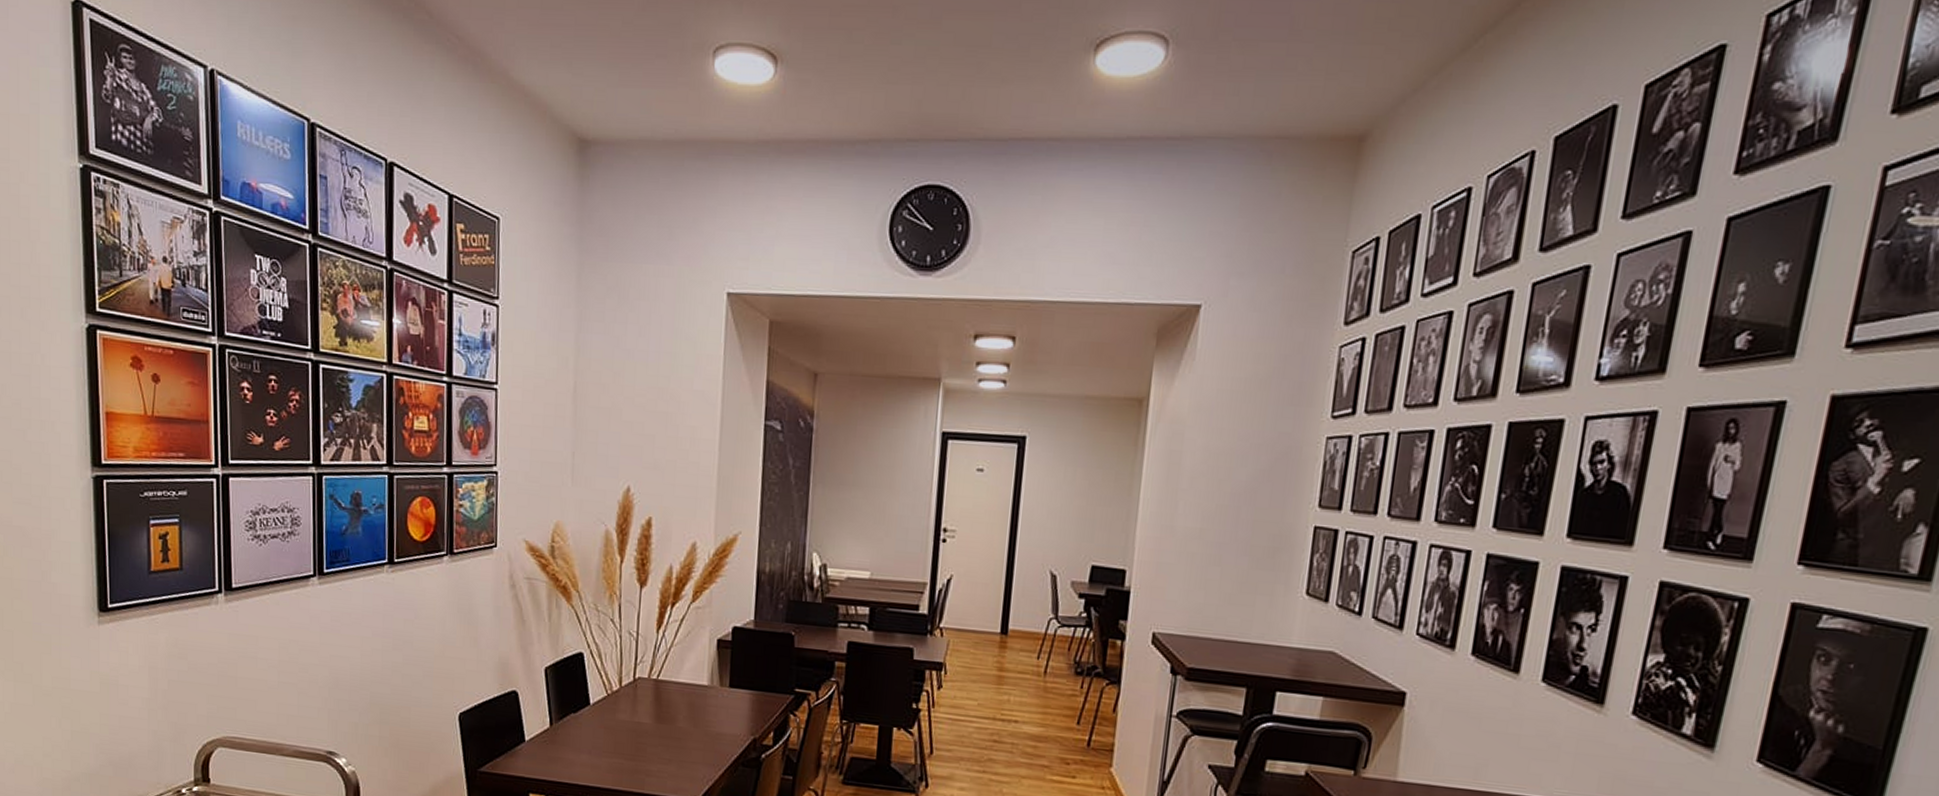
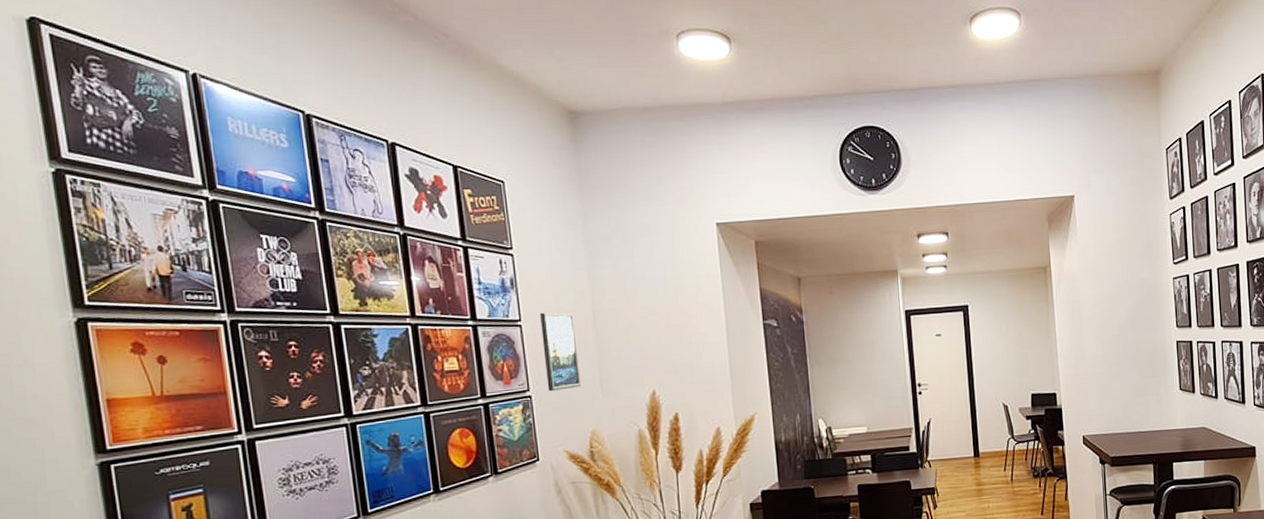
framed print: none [515,377,554,471] -> present [540,312,582,392]

